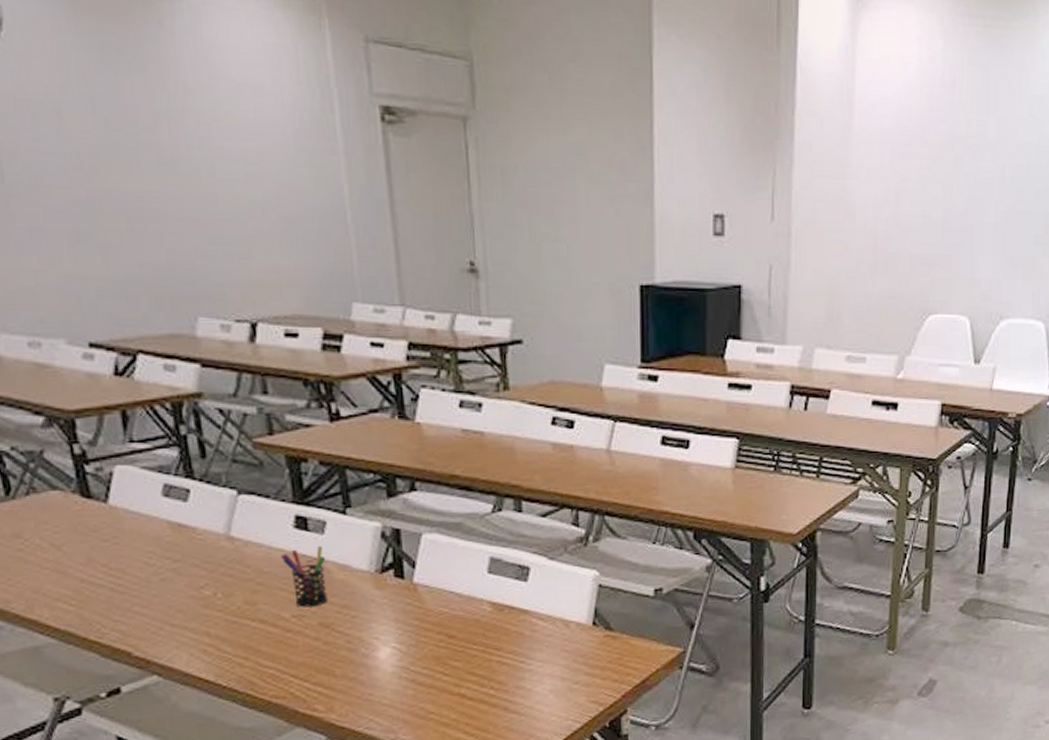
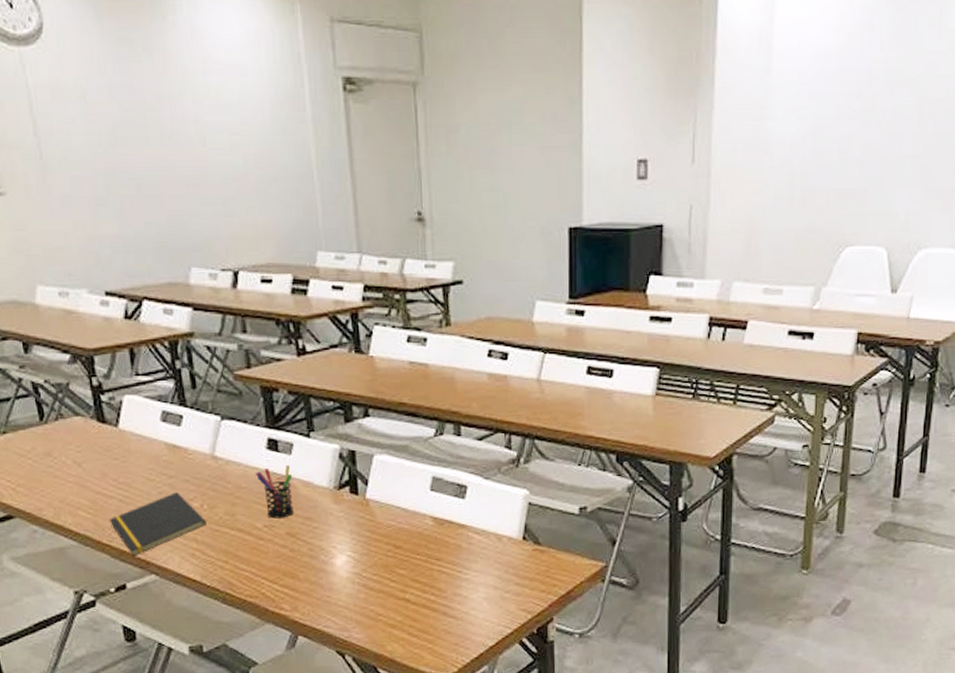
notepad: none [97,579,221,655] -> present [108,492,206,557]

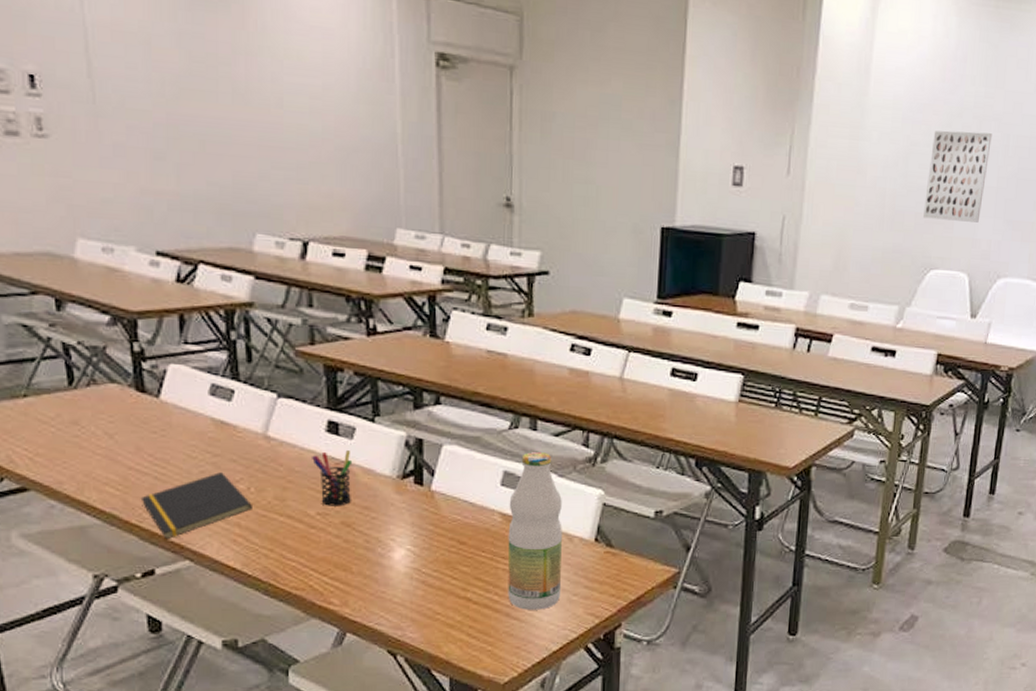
bottle: none [439,456,494,608] -> present [508,451,562,610]
wall art: none [836,99,905,194] -> present [923,130,992,223]

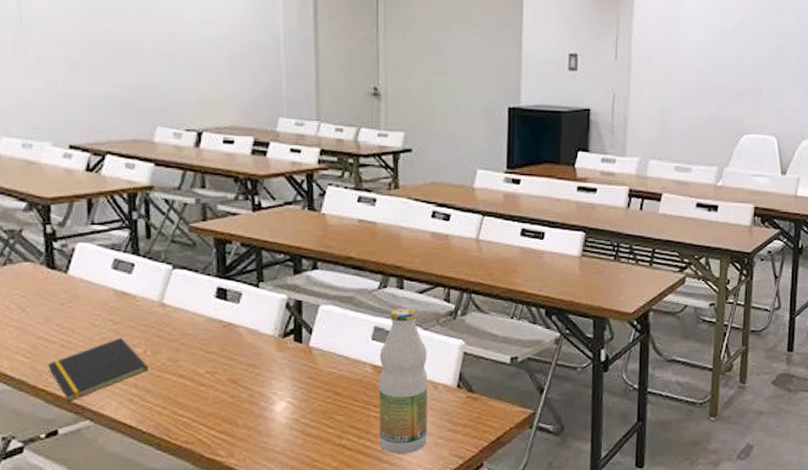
pen holder: present [312,450,353,506] -> none [203,314,239,365]
wall art: present [923,130,992,223] -> none [734,17,788,93]

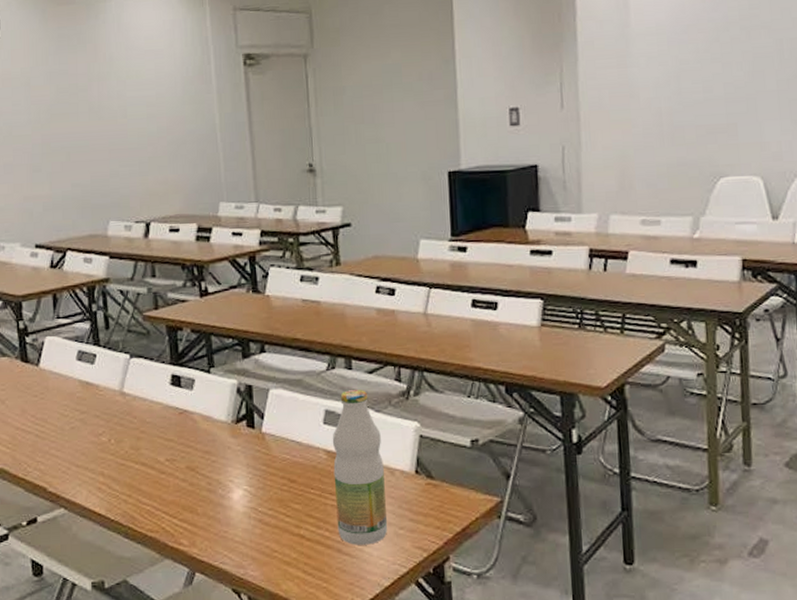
notepad: present [47,338,148,402] -> none [25,427,113,490]

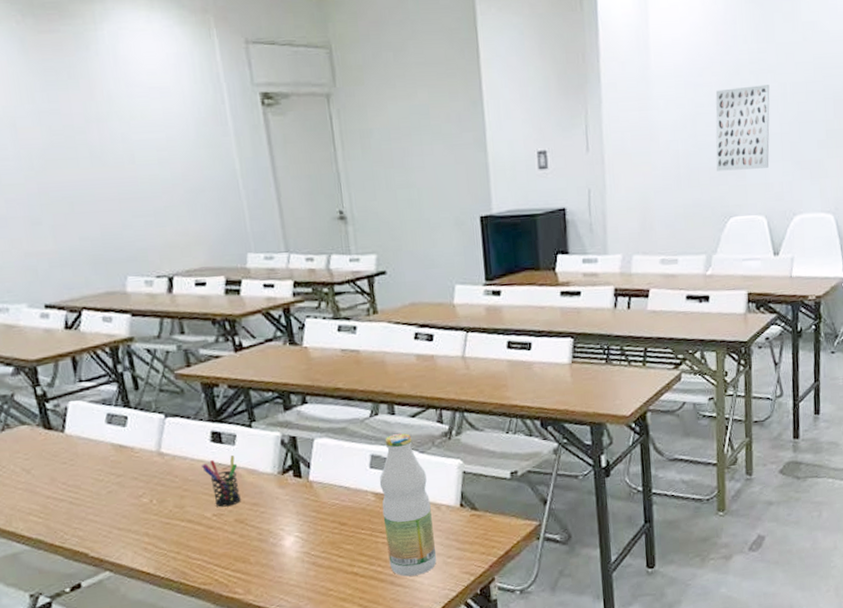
pen holder: none [160,400,194,453] -> present [202,455,241,507]
wall art: none [702,41,765,130] -> present [715,85,770,171]

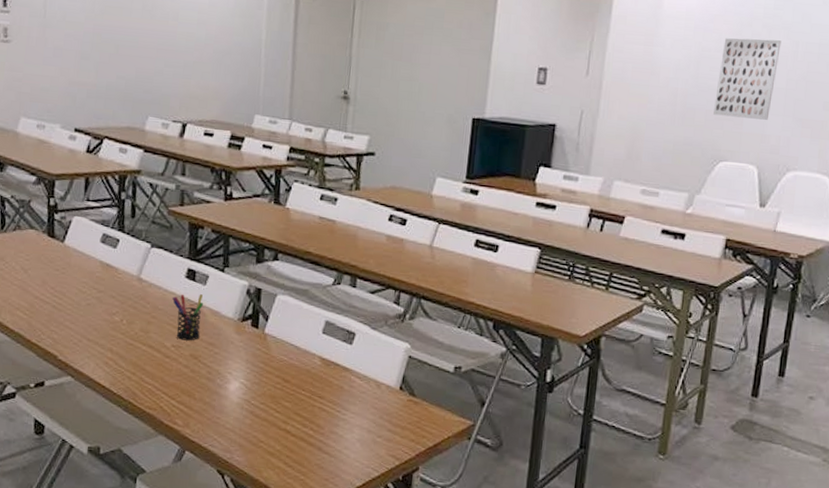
bottle: present [379,433,437,577] -> none [321,305,374,448]

